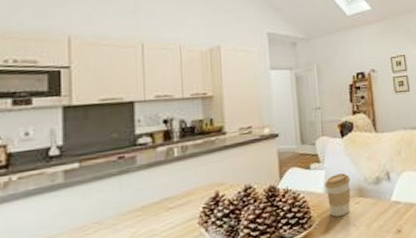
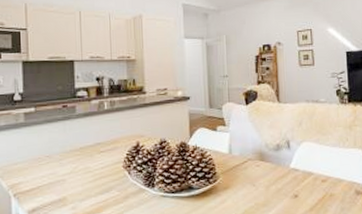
coffee cup: present [325,173,351,217] -> none [229,138,253,176]

